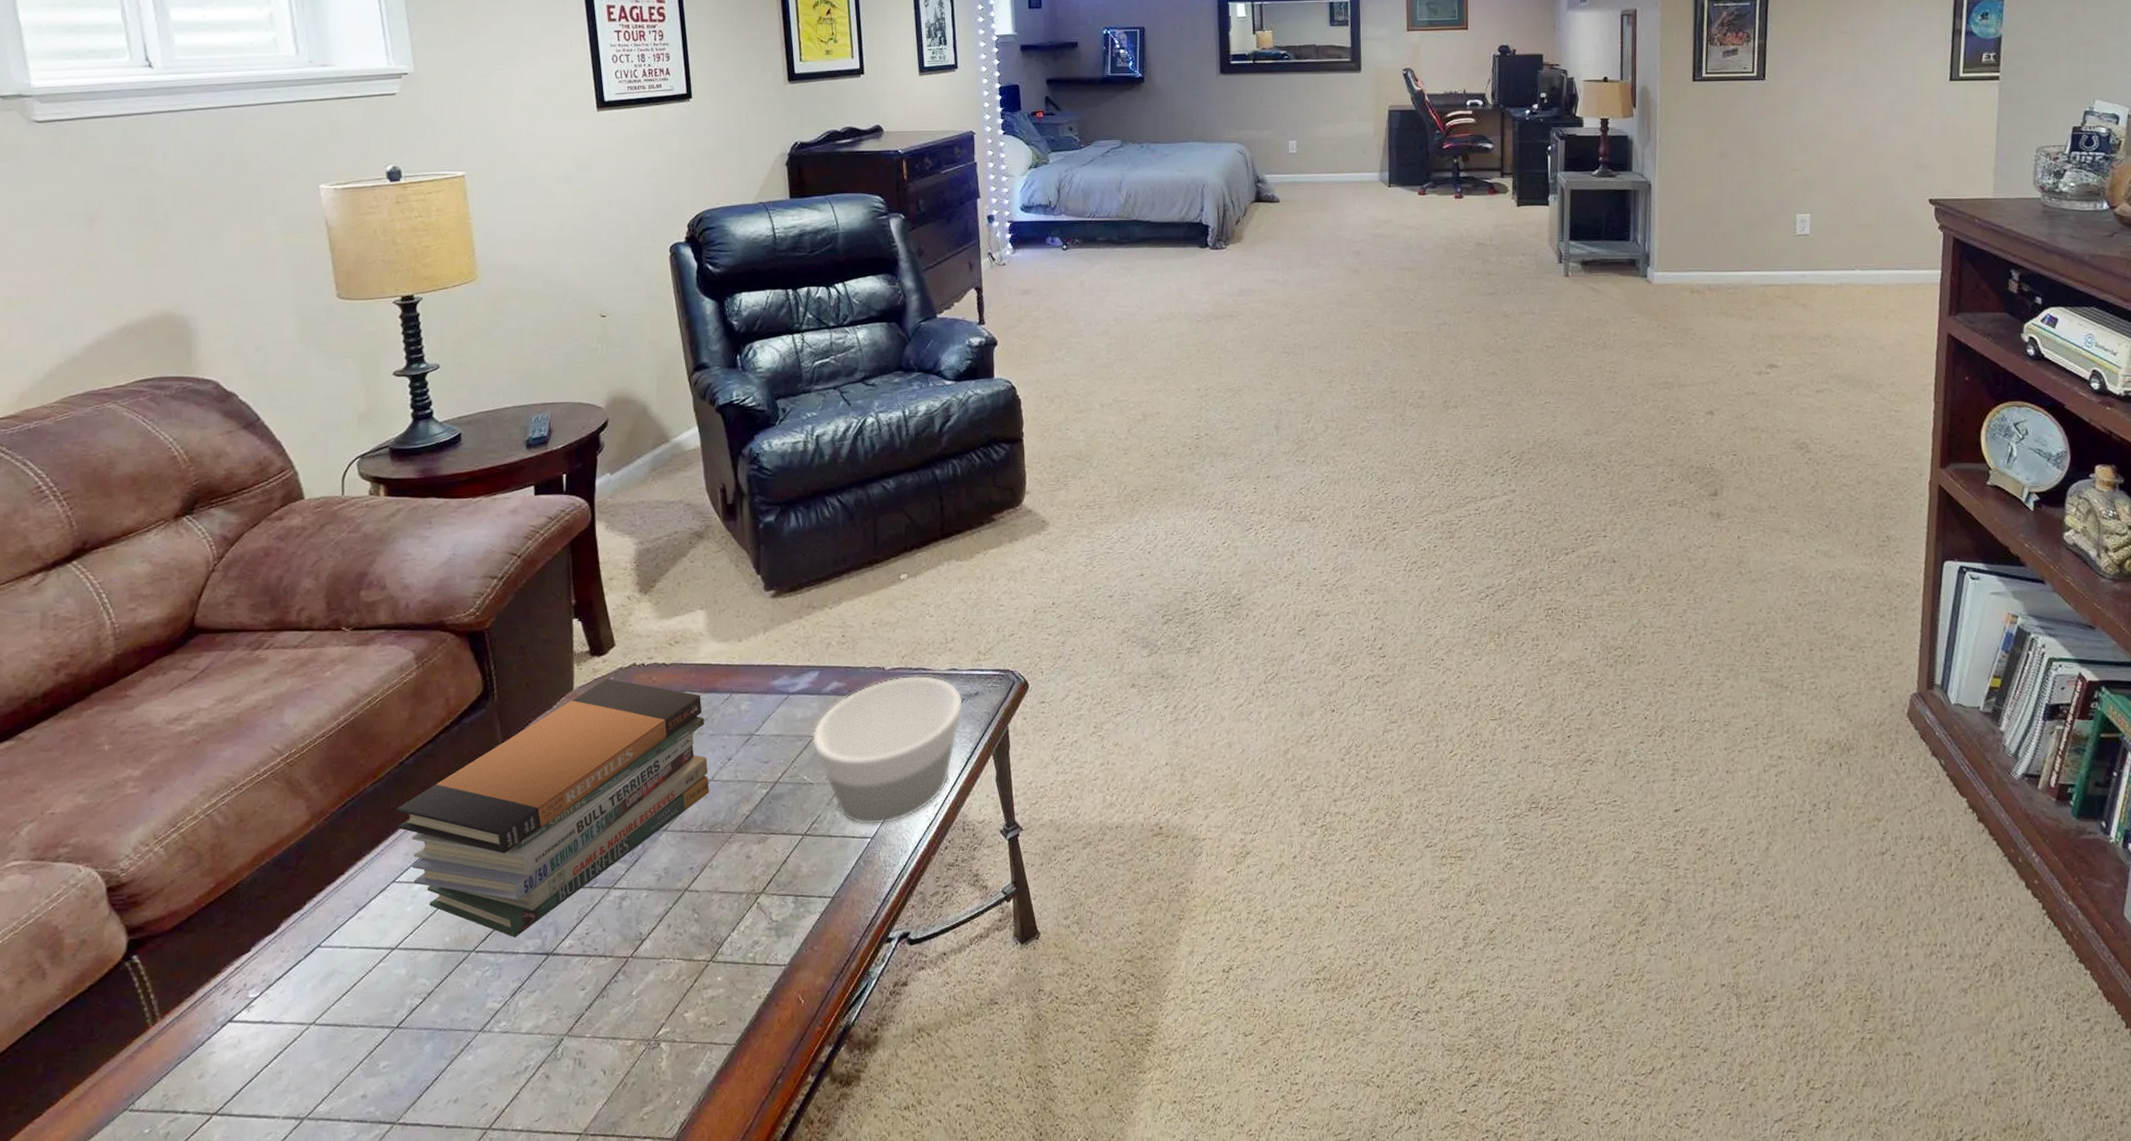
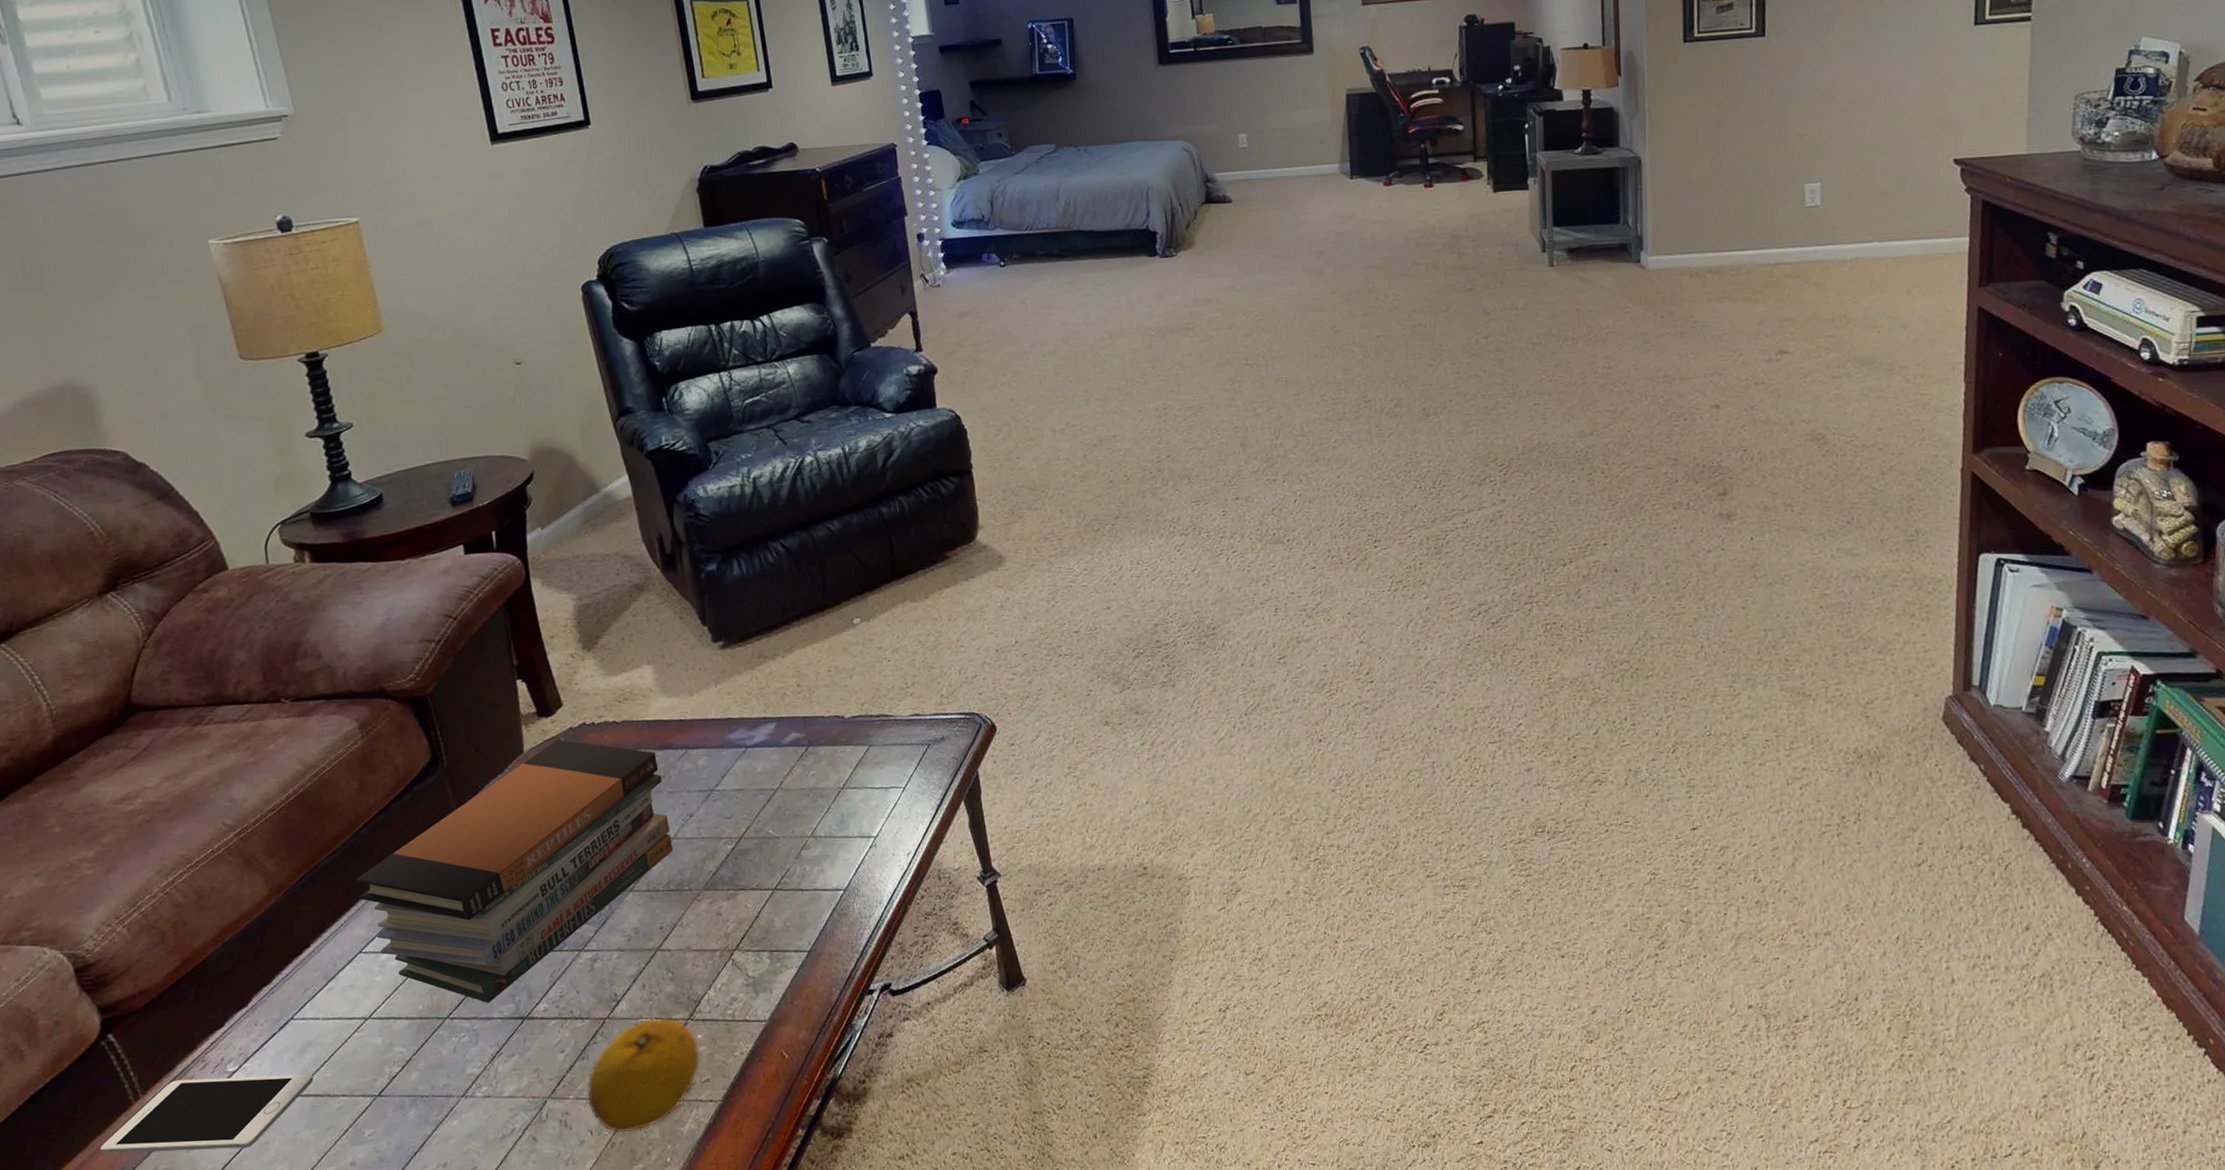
cell phone: none [111,1003,334,1078] -> present [100,1074,313,1154]
fruit: none [603,957,718,1075] -> present [586,1017,701,1134]
bowl: present [812,675,964,826] -> none [774,722,930,878]

